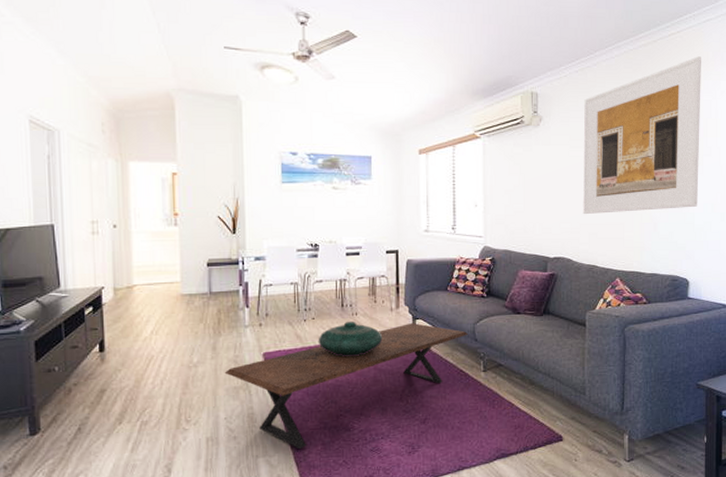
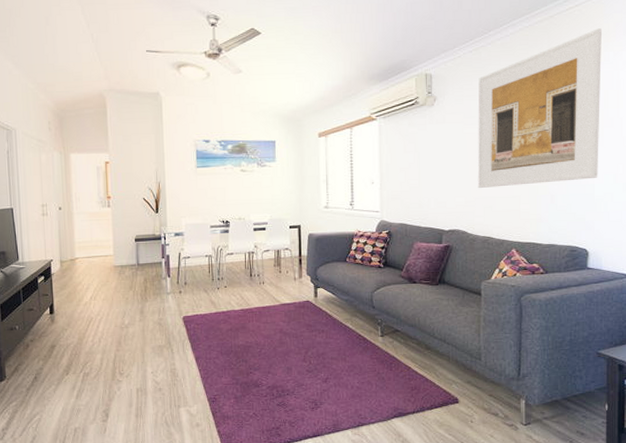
coffee table: present [224,323,469,450] -> none [150,291,367,402]
decorative bowl: present [318,321,383,357] -> none [230,289,287,321]

